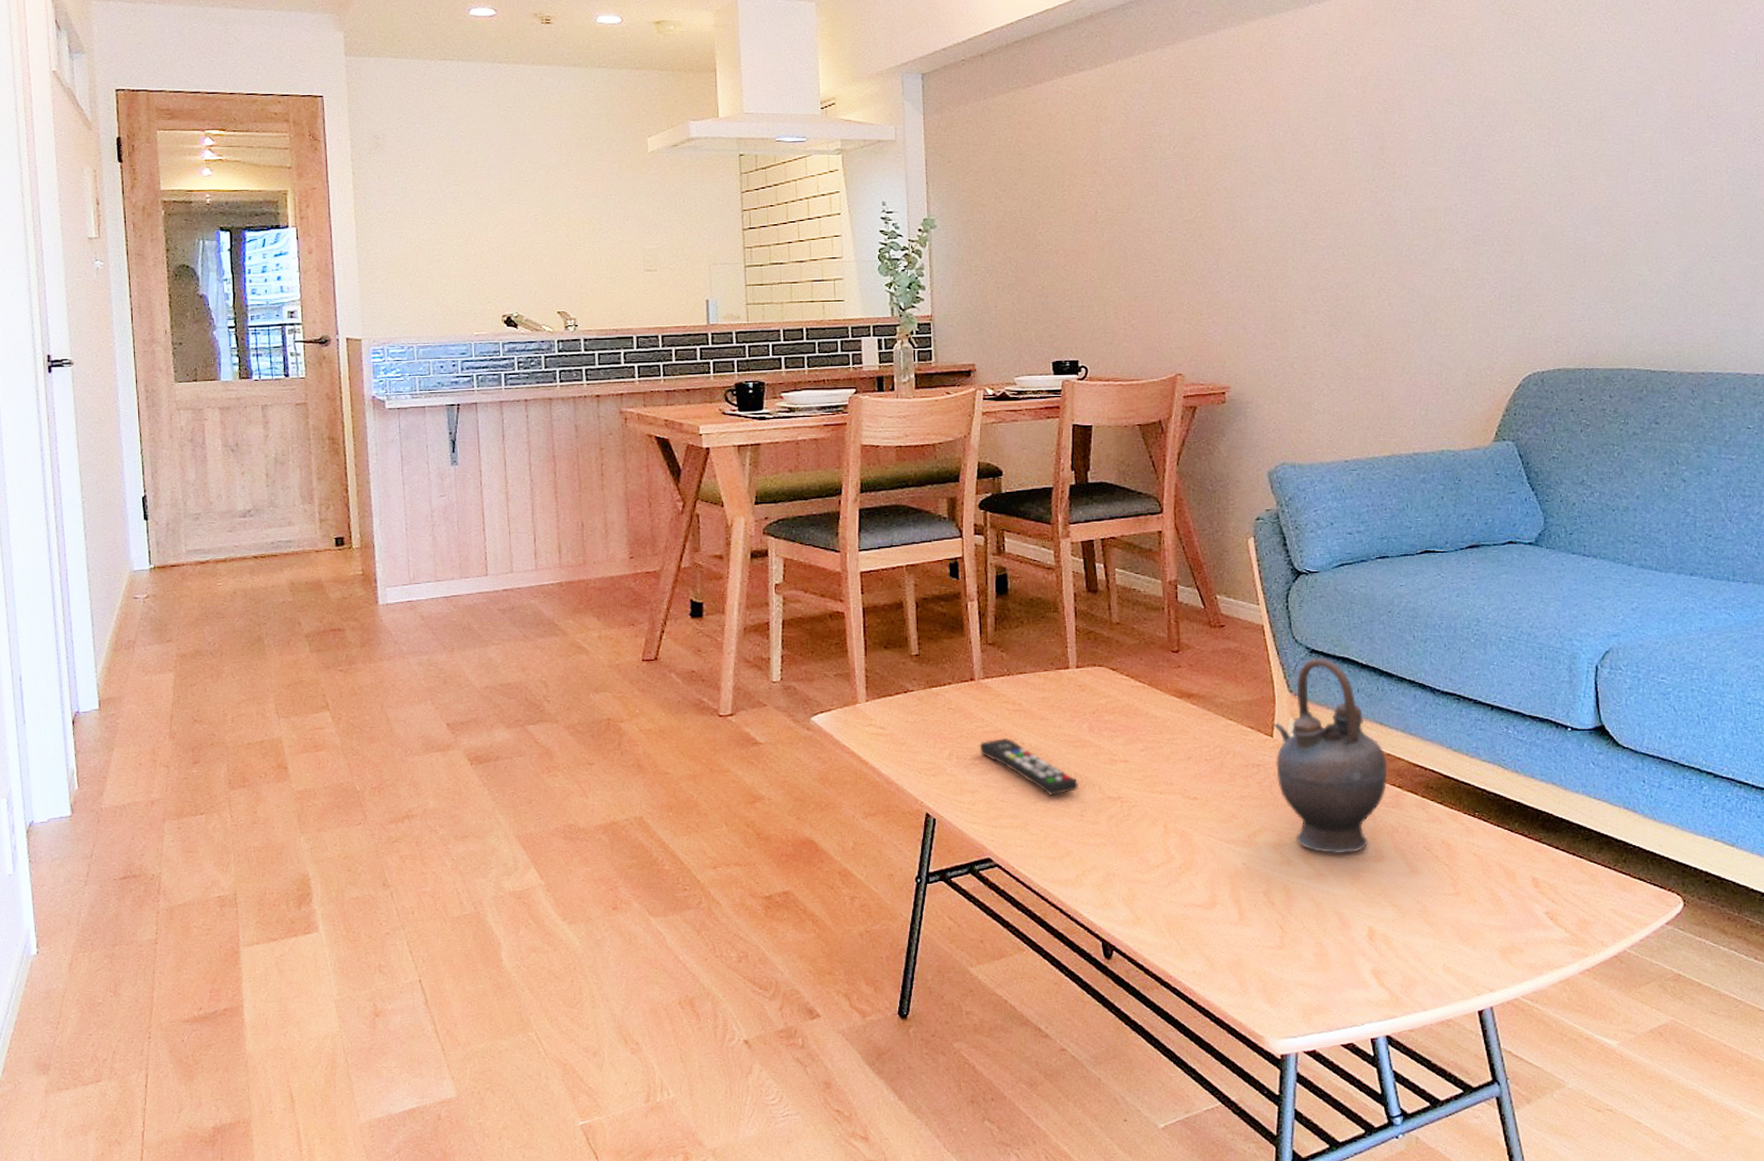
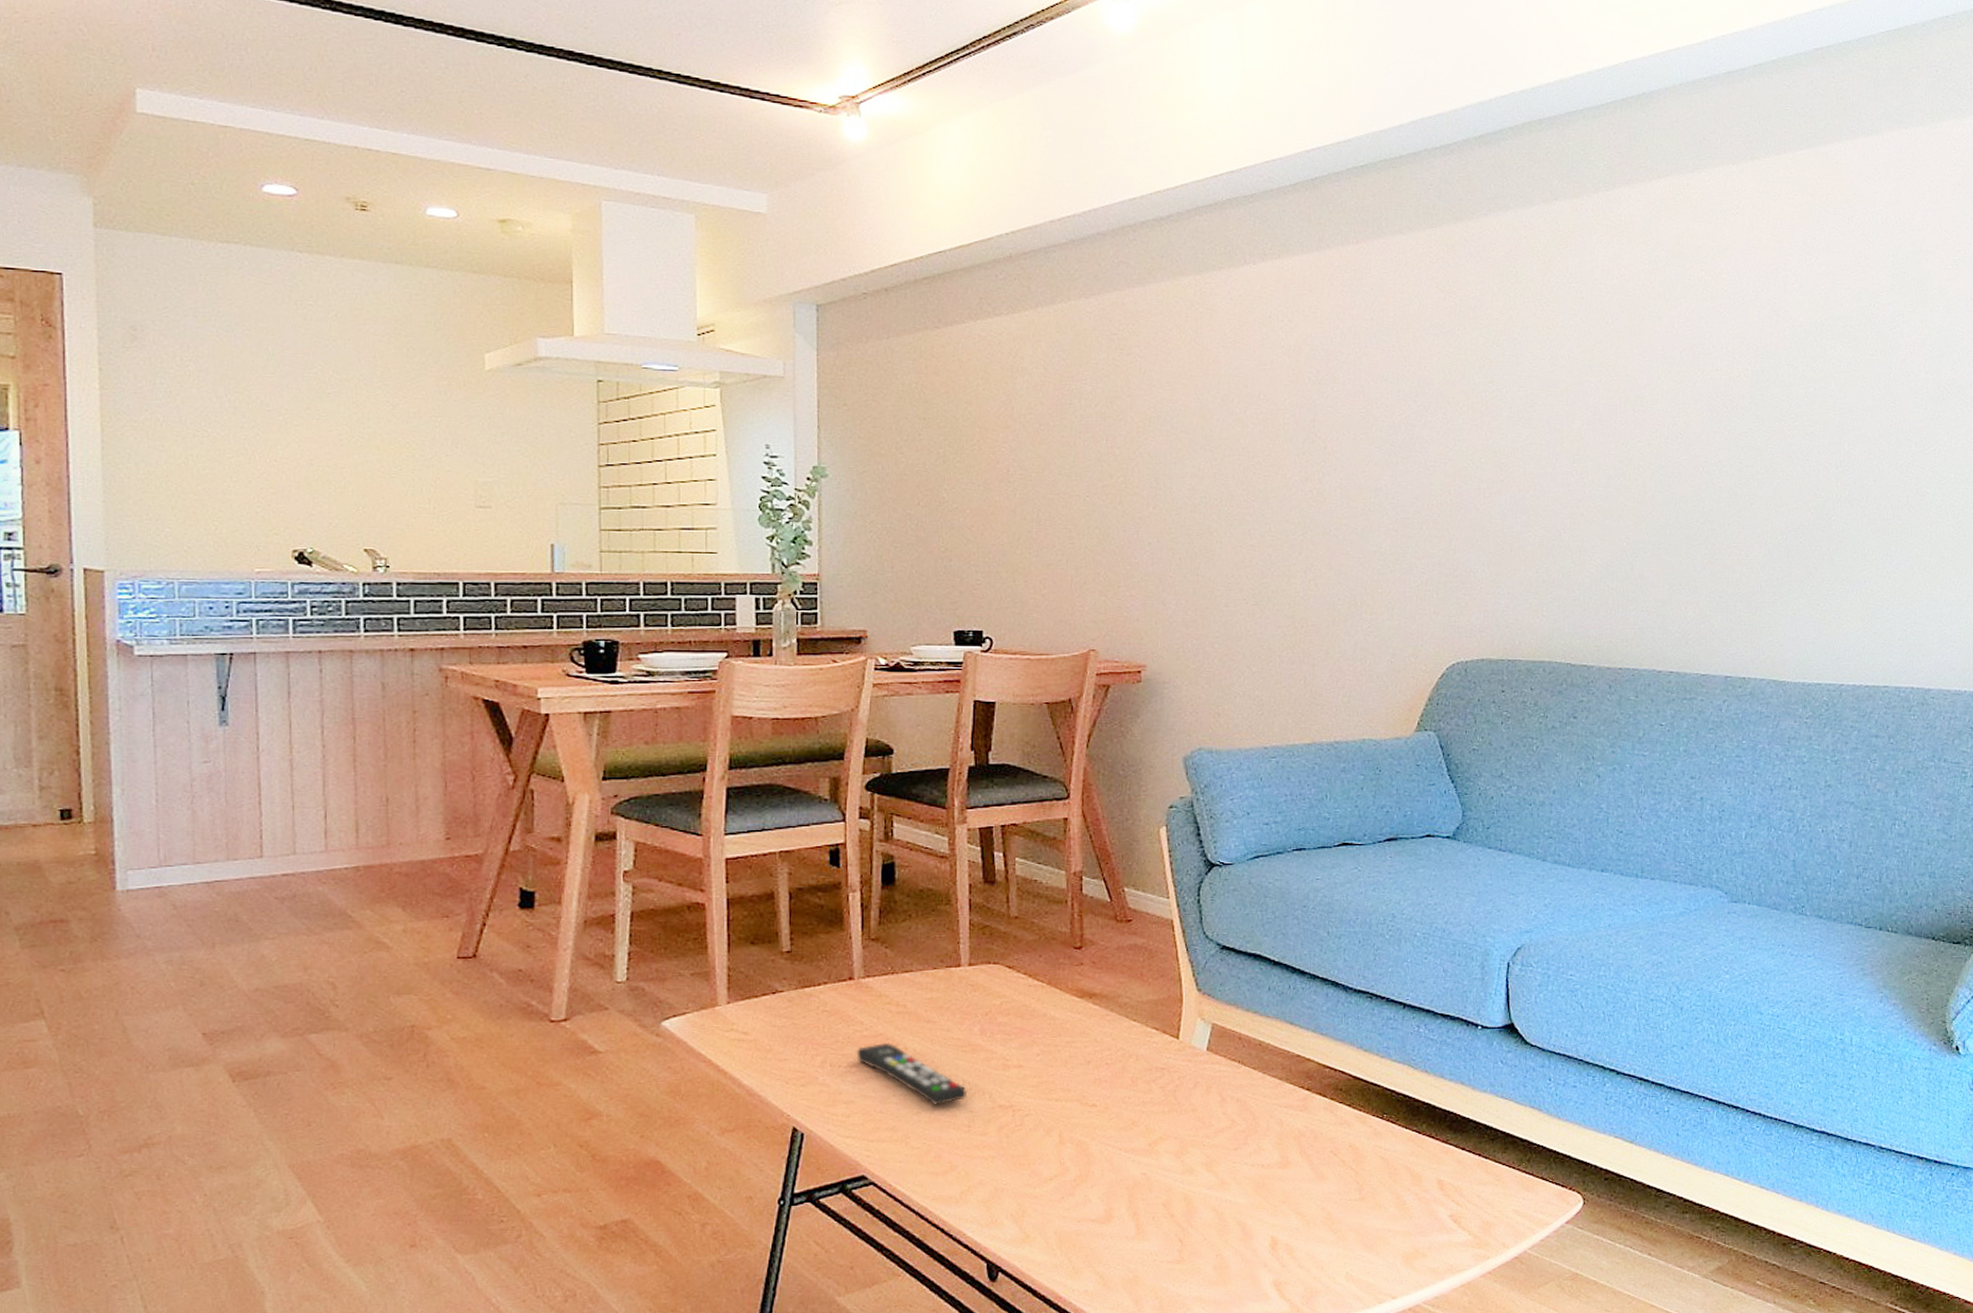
teapot: present [1273,657,1388,854] -> none [1179,954,1297,1162]

